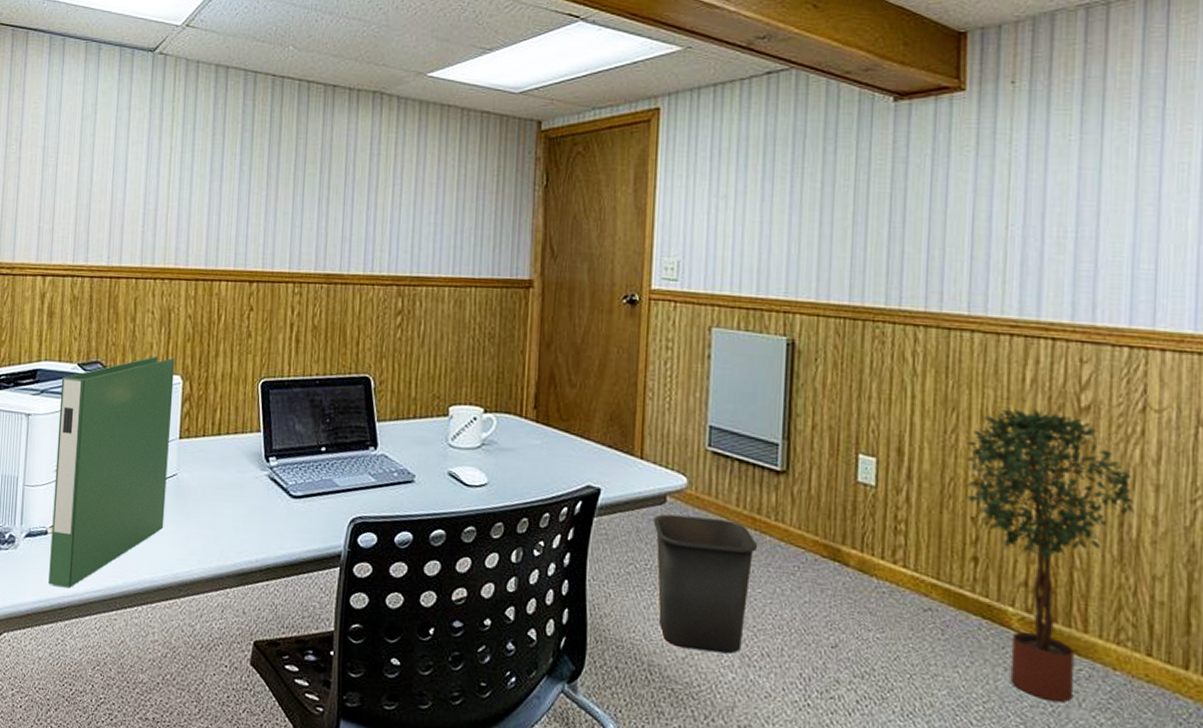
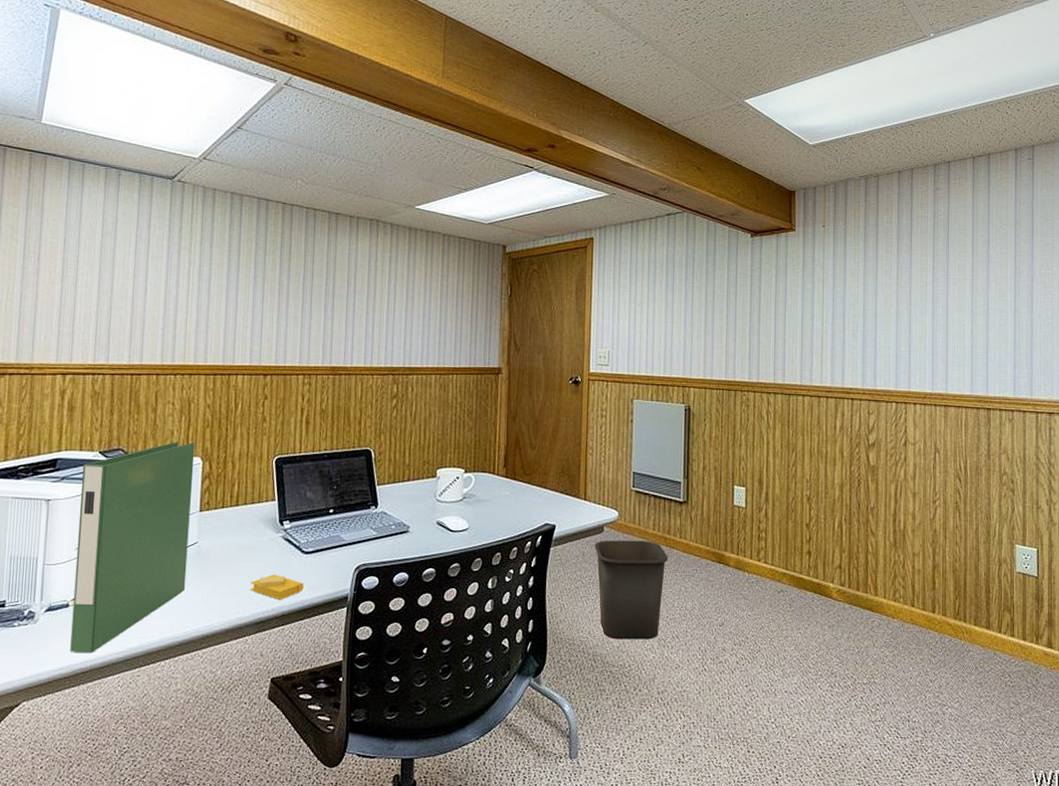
sticky notes: none [232,518,291,551] -> present [250,574,304,601]
potted tree: present [965,408,1134,702] -> none [801,447,902,644]

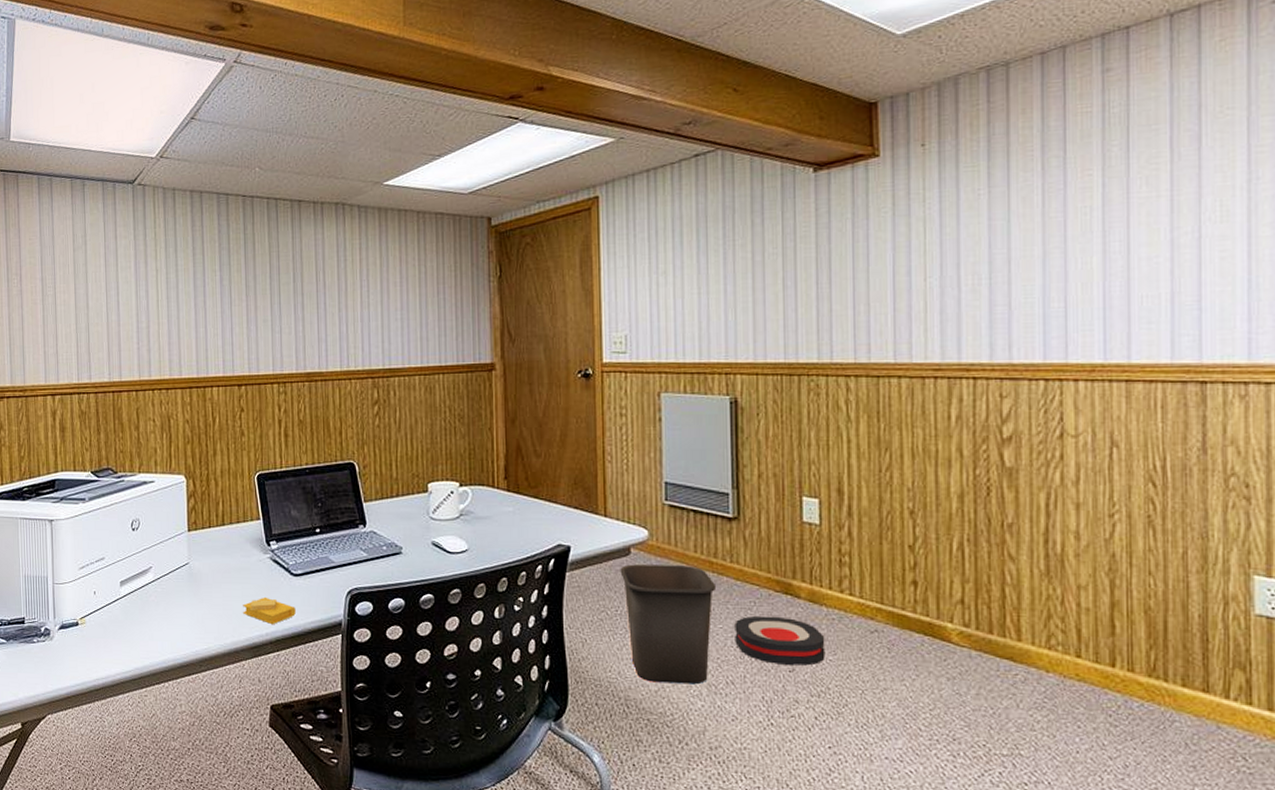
binder: present [70,441,195,652] -> none [78,459,181,671]
robot vacuum: none [680,581,746,620] -> present [734,615,826,666]

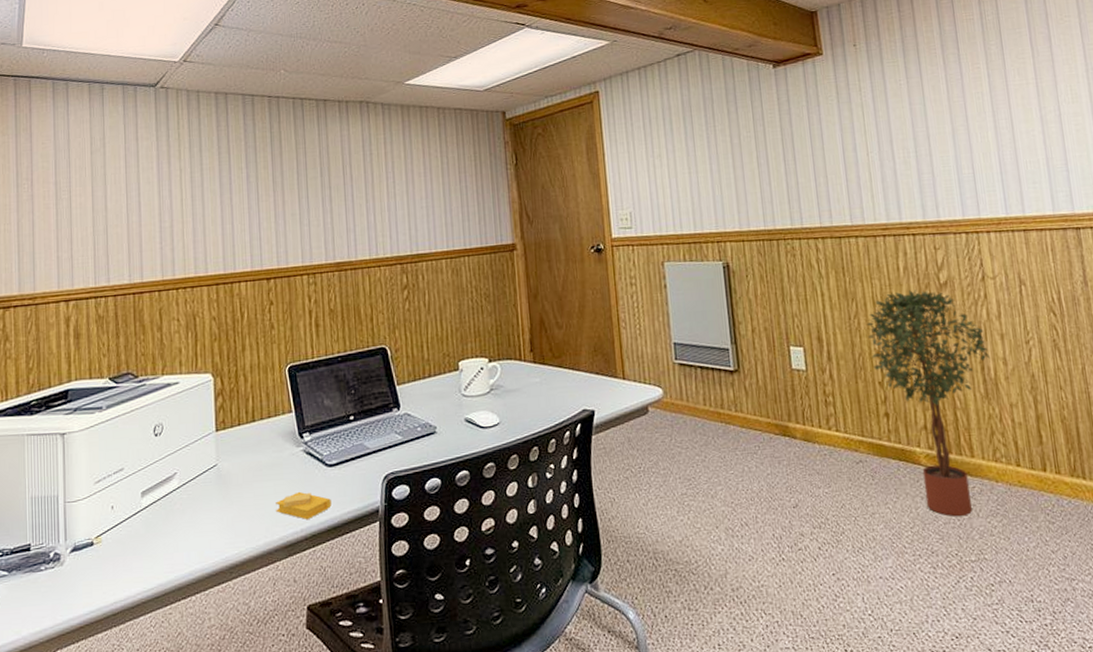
waste bin: present [620,564,717,684] -> none [640,418,726,533]
robot vacuum: present [734,615,826,666] -> none [743,457,822,502]
potted tree: none [900,443,1058,704] -> present [867,290,990,516]

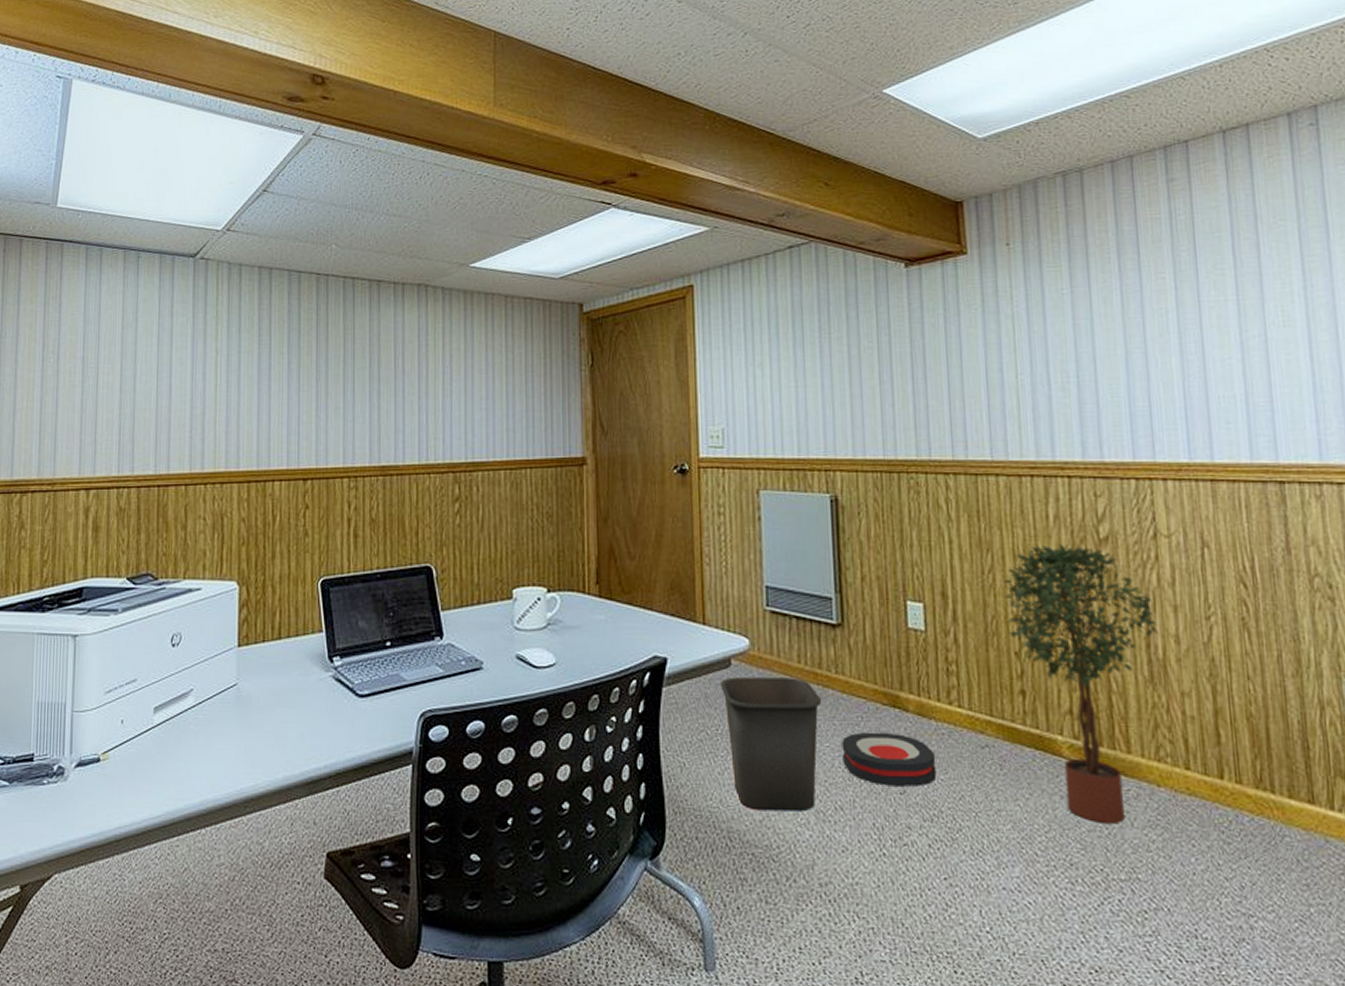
sticky notes: present [276,491,332,520] -> none [299,722,360,756]
waste bin: none [640,418,726,533] -> present [720,677,822,812]
robot vacuum: none [743,457,822,502] -> present [842,732,937,787]

